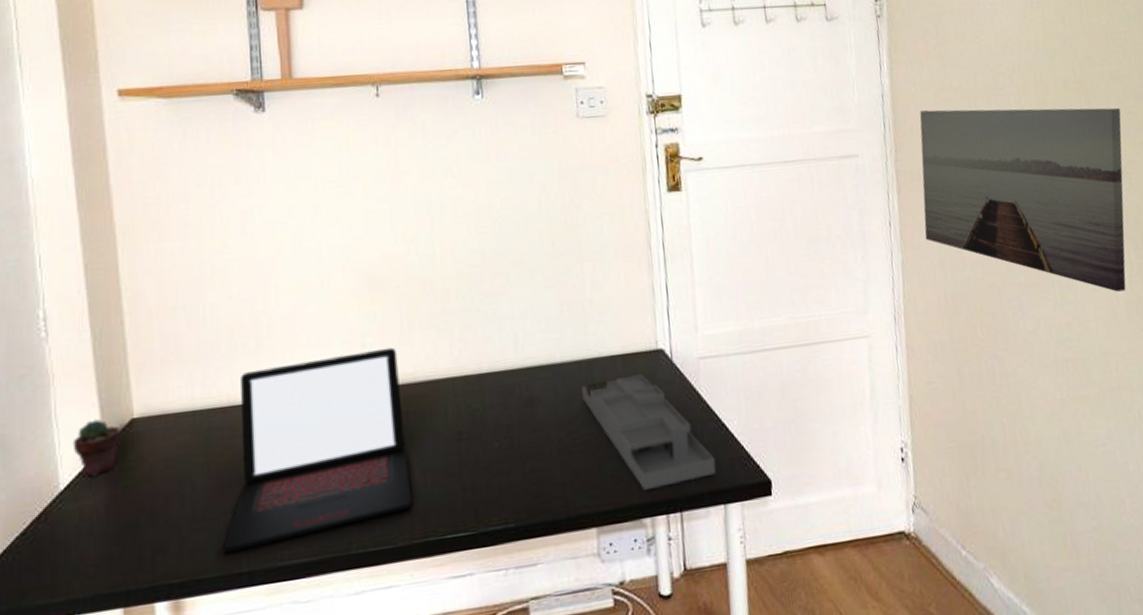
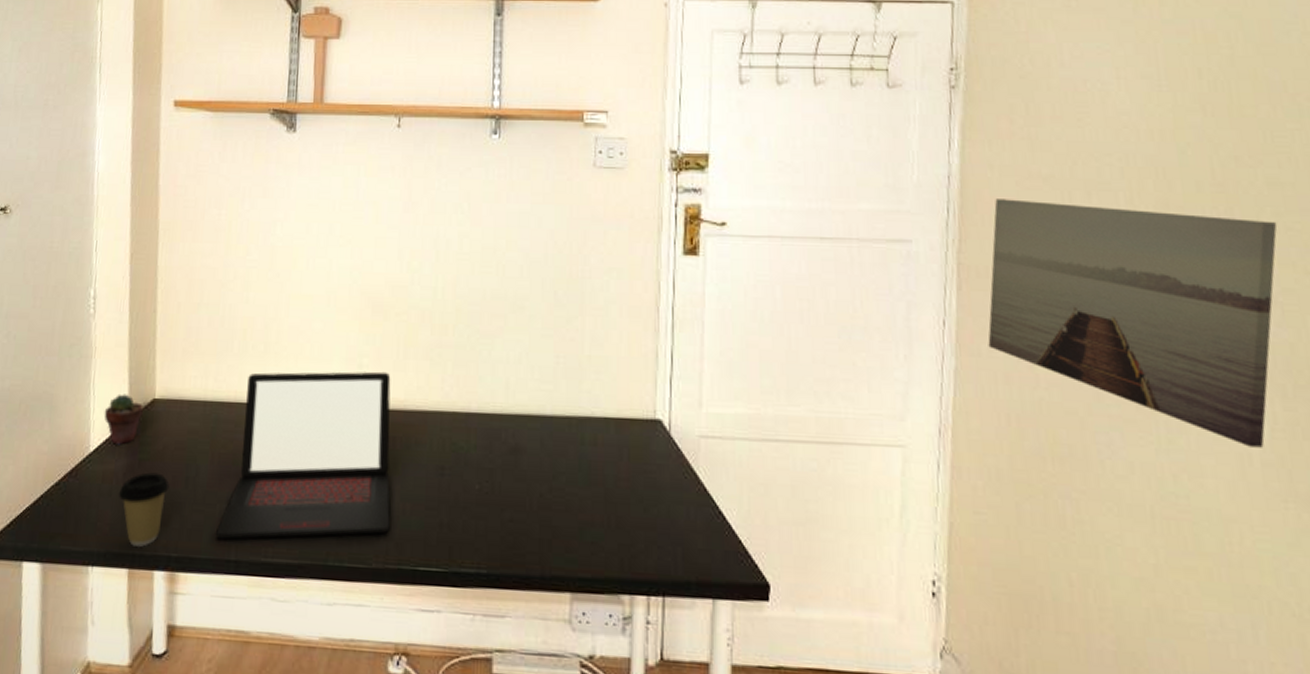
coffee cup: none [102,497,162,582] -> present [119,472,170,547]
desk organizer: present [581,374,716,491] -> none [569,441,708,566]

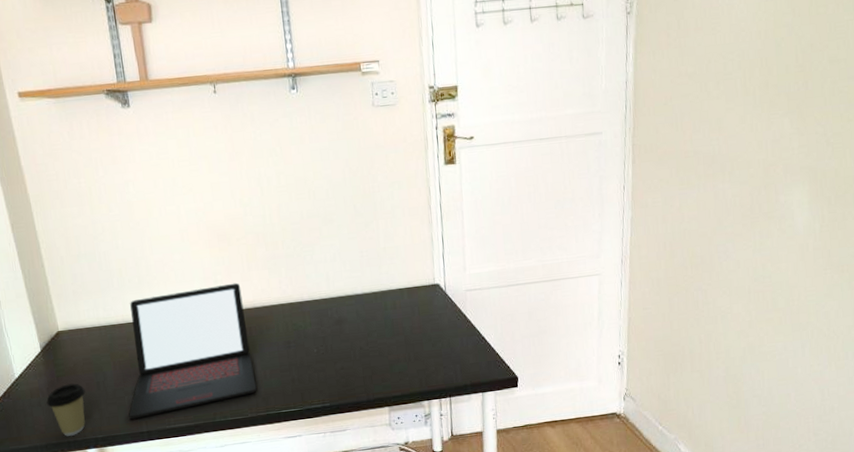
potted succulent: present [104,393,143,445] -> none [19,331,52,370]
wall art: present [988,199,1278,448] -> none [652,88,834,240]

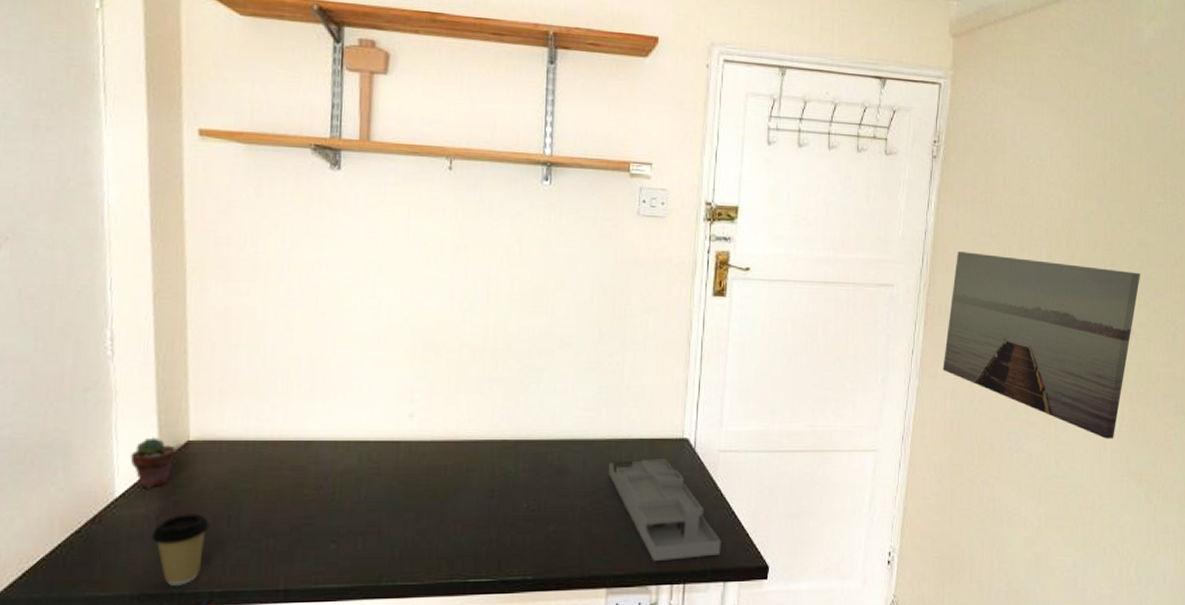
potted succulent: none [19,331,52,370] -> present [130,437,176,489]
laptop: present [129,282,257,419] -> none [263,406,443,571]
desk organizer: none [377,302,477,383] -> present [608,458,722,562]
wall art: none [652,88,834,240] -> present [942,251,1141,439]

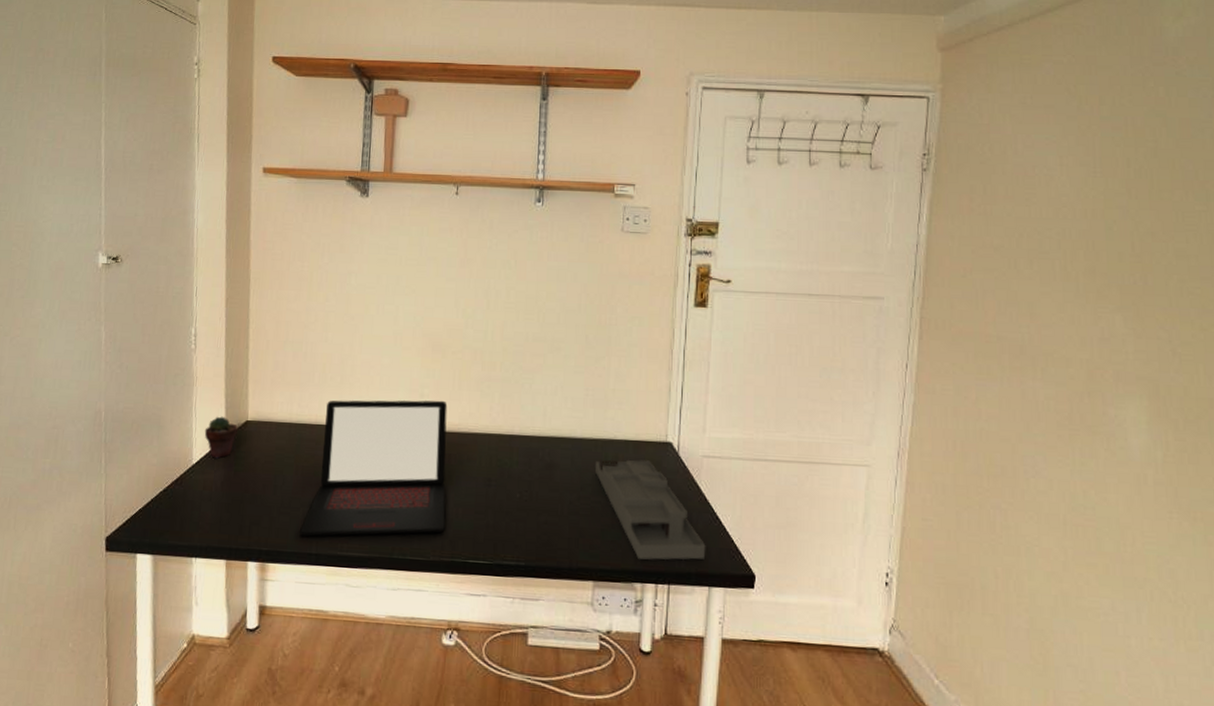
coffee cup: present [152,513,210,586] -> none [218,481,261,542]
laptop: none [263,406,443,571] -> present [300,400,448,537]
wall art: present [942,251,1141,439] -> none [941,264,1182,470]

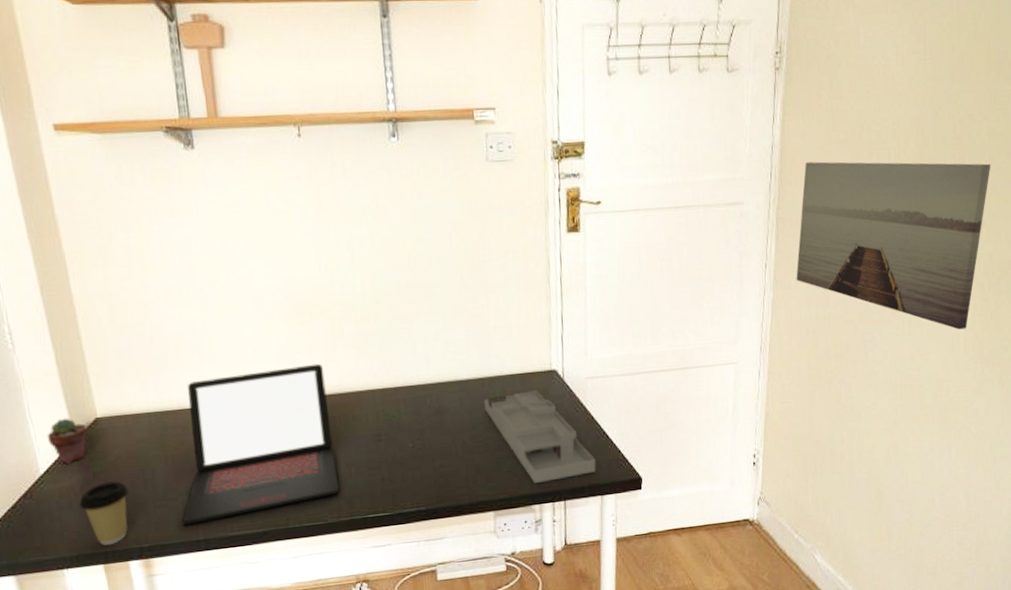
coffee cup: none [218,481,261,542] -> present [79,481,129,546]
wall art: none [941,264,1182,470] -> present [796,161,991,330]

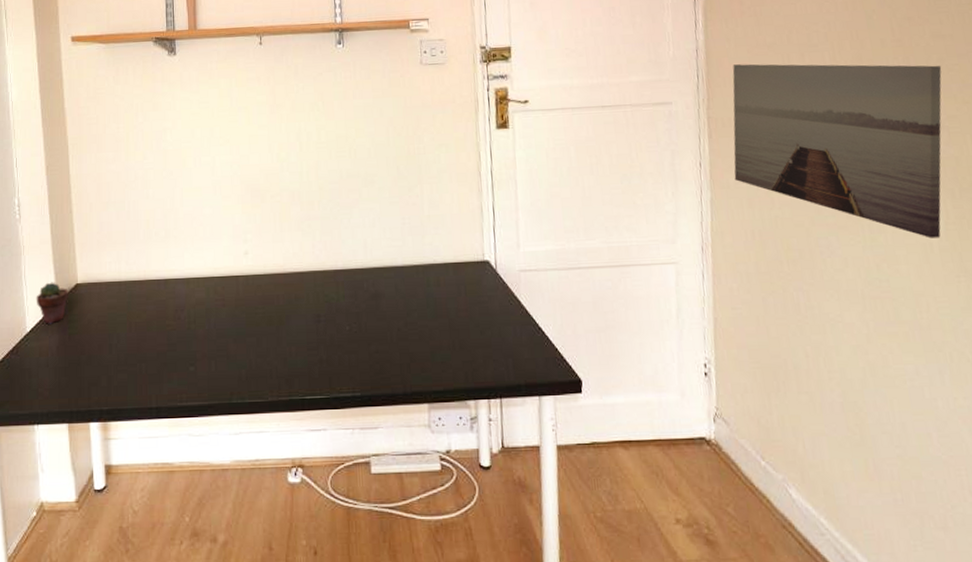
coffee cup: present [79,481,129,546] -> none [55,343,96,405]
laptop: present [182,363,340,525] -> none [139,243,280,391]
desk organizer: present [484,390,596,484] -> none [418,280,533,378]

